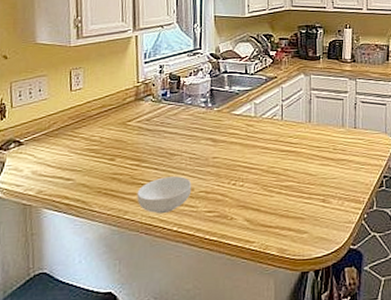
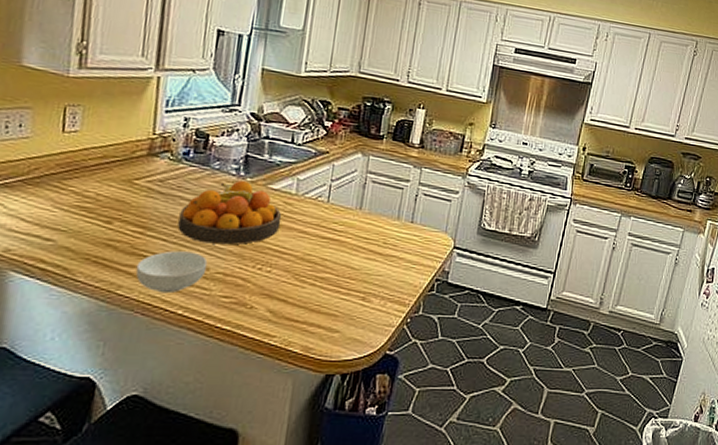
fruit bowl: none [165,111,246,168] -> present [178,181,282,245]

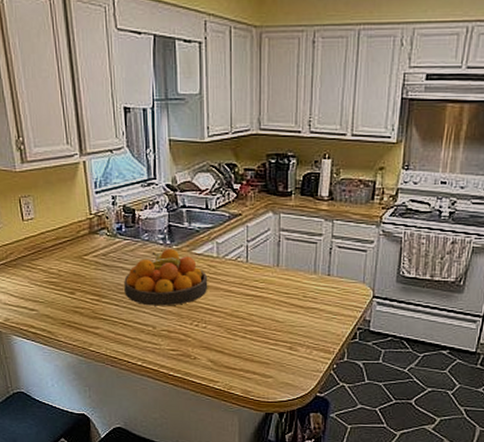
cereal bowl: present [135,250,208,294] -> none [100,313,154,349]

